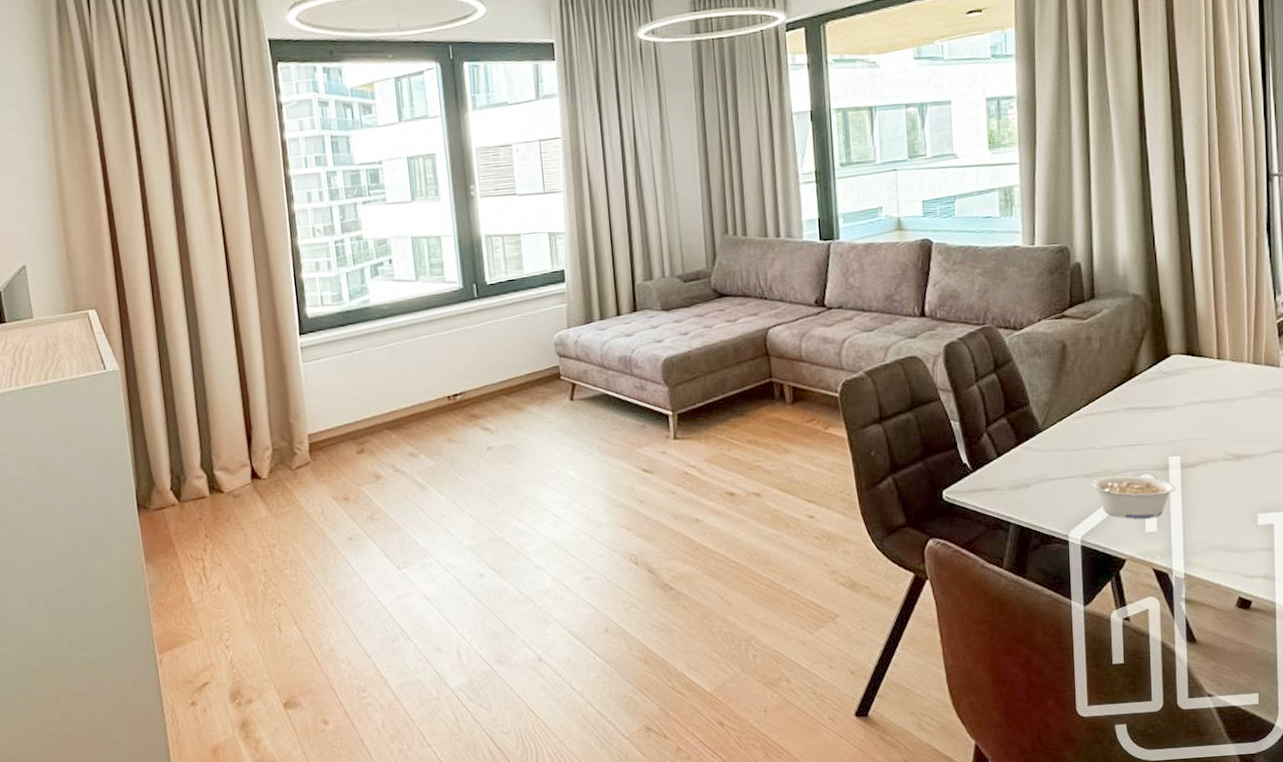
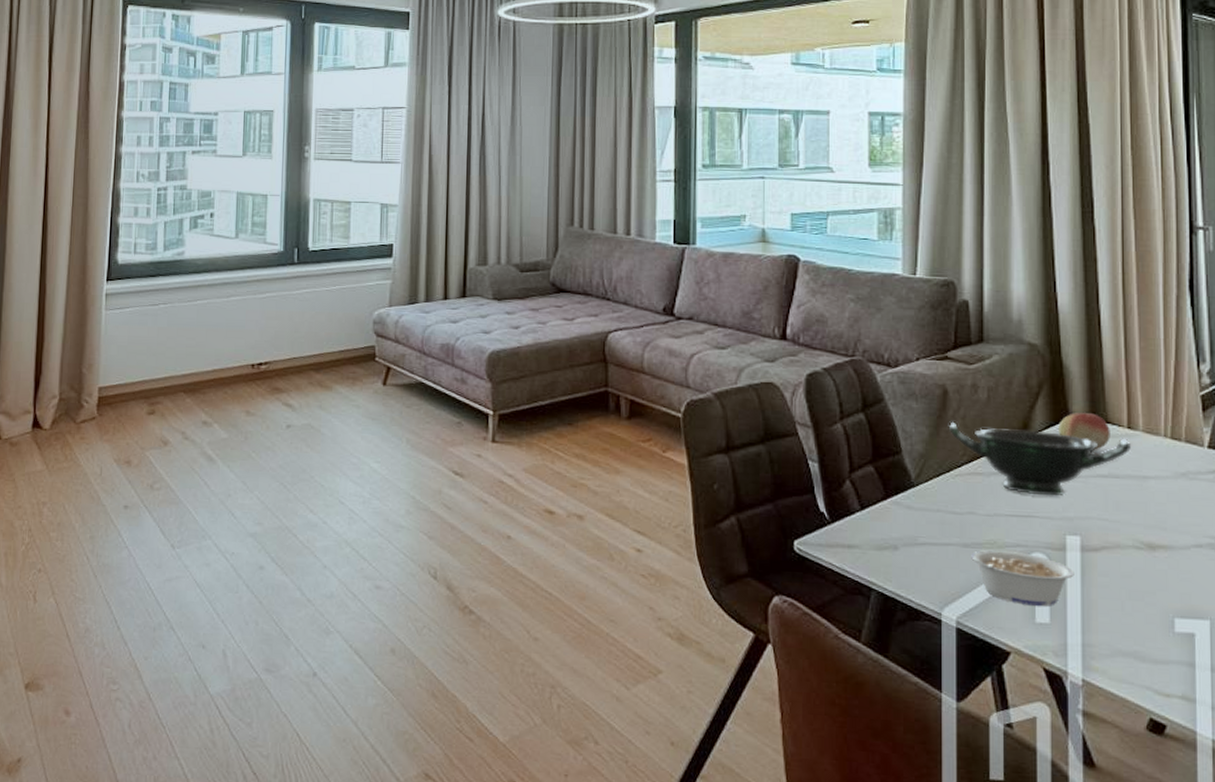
bowl: none [1067,368,1220,426] -> present [948,421,1131,496]
fruit: none [1160,350,1203,381] -> present [1058,413,1110,450]

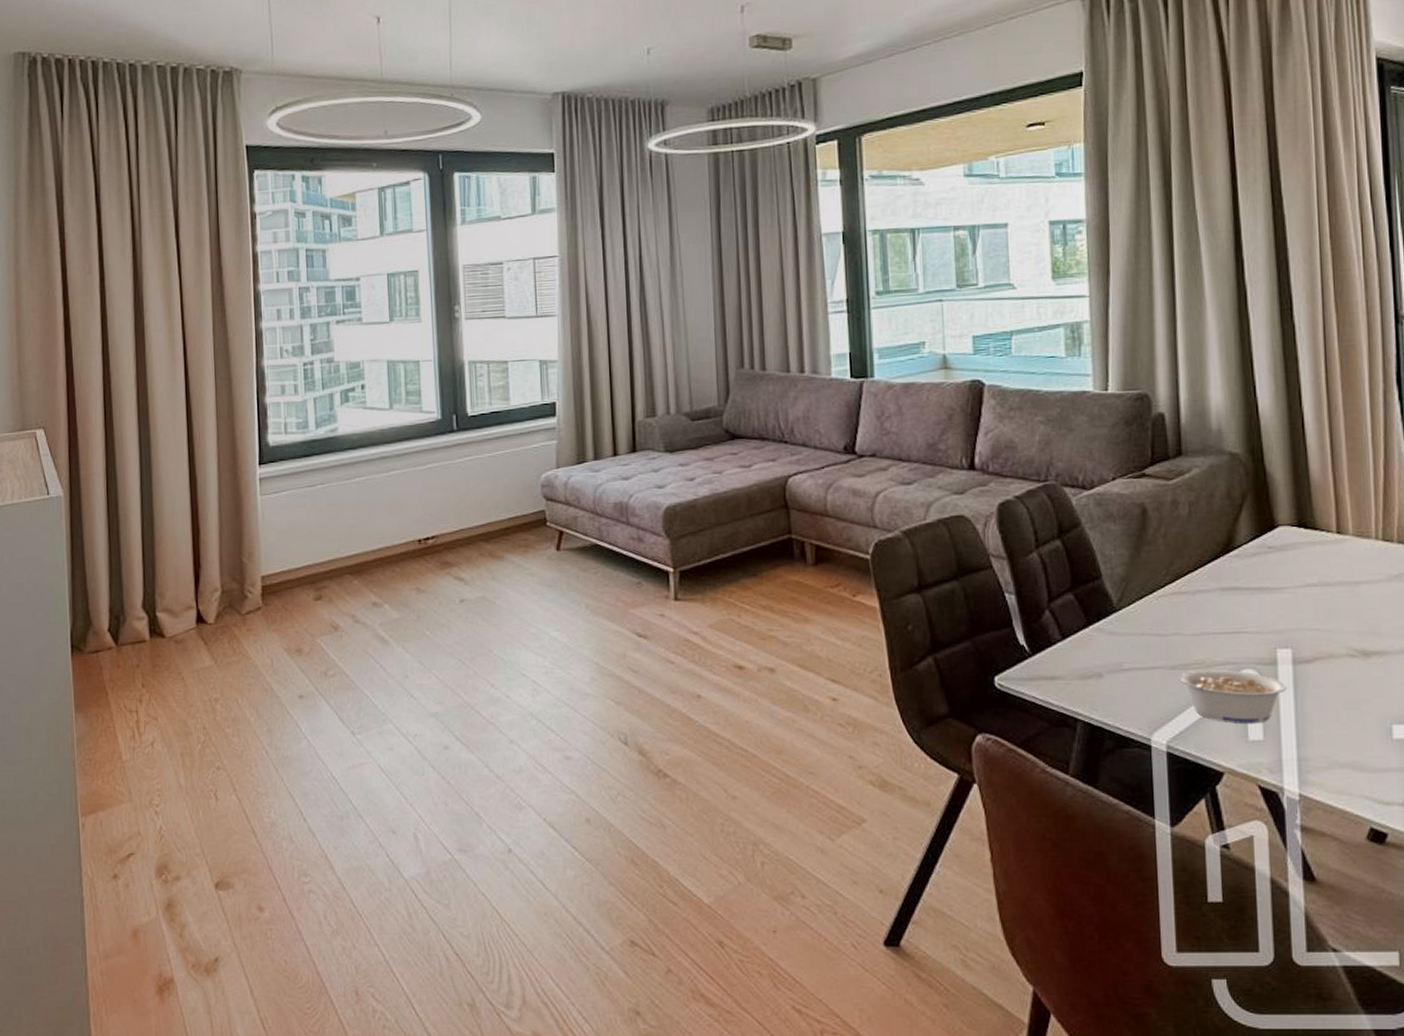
bowl: present [948,421,1131,496] -> none [1149,541,1341,610]
fruit: present [1058,413,1110,450] -> none [1264,521,1319,559]

